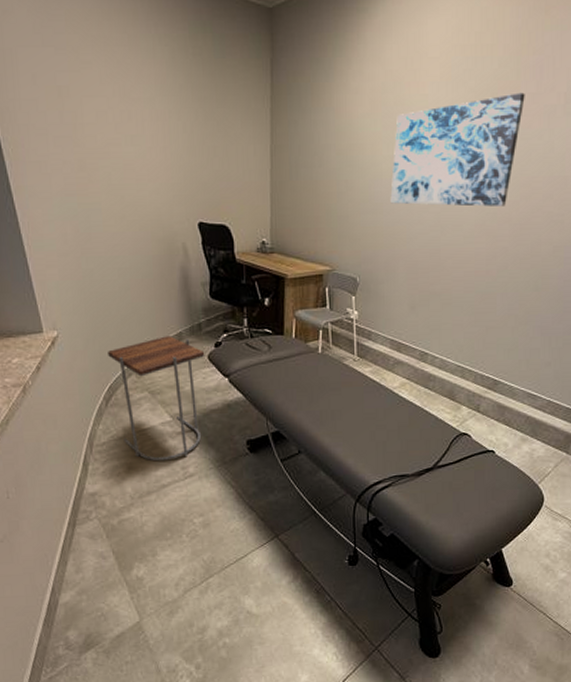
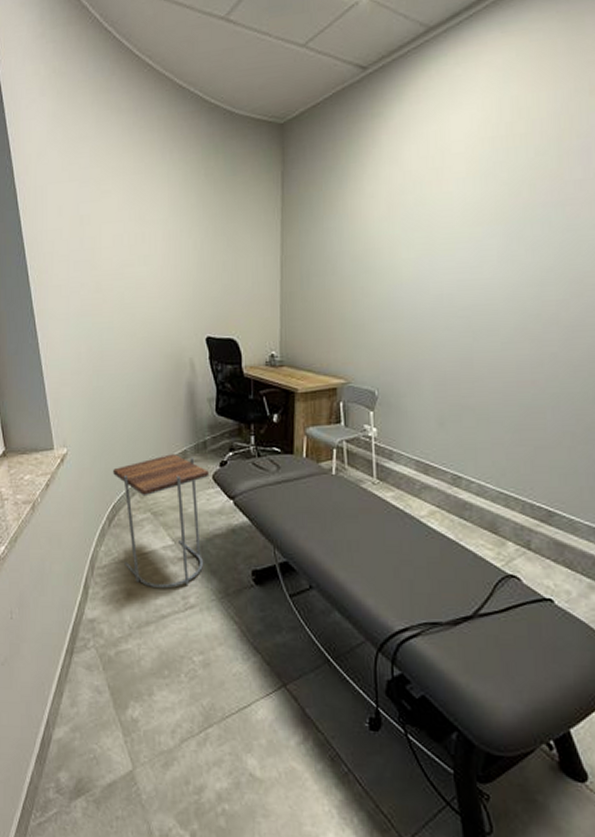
wall art: present [390,92,525,207] -> none [412,180,570,310]

